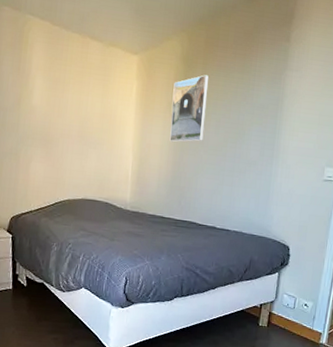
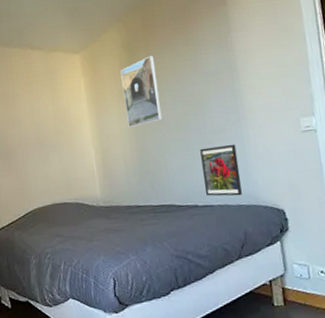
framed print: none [225,176,263,227] -> present [200,144,242,196]

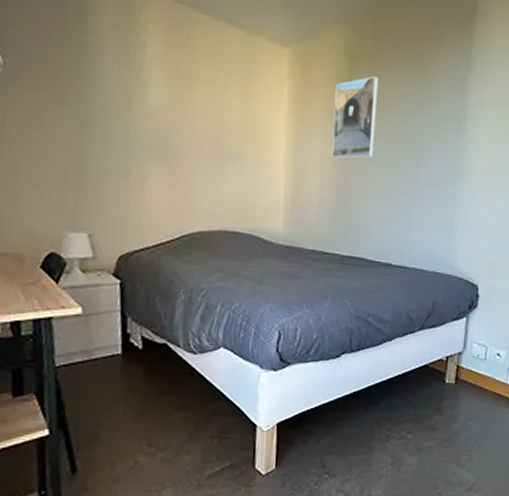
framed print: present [200,144,242,196] -> none [402,201,446,262]

